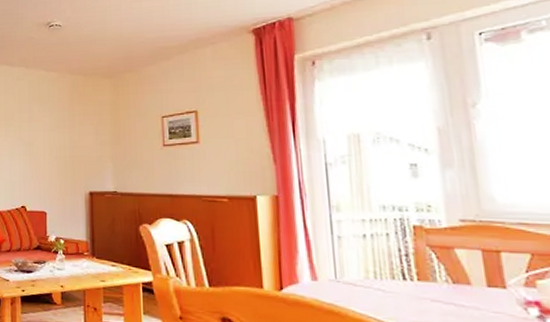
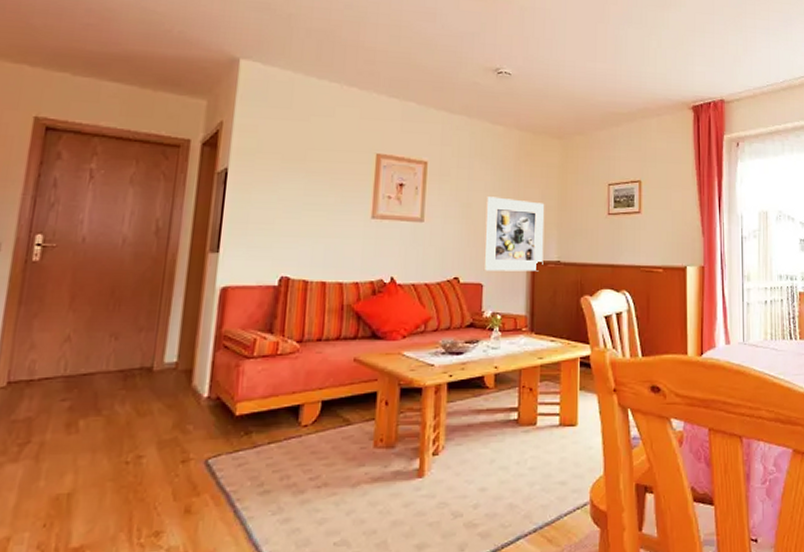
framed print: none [46,135,101,201] -> present [483,196,545,272]

